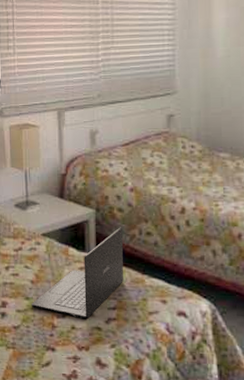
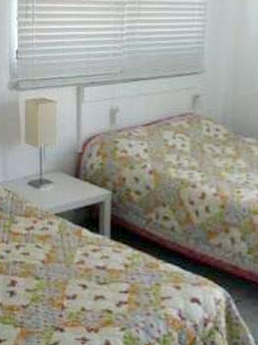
laptop: present [31,227,123,320] -> none [41,210,139,302]

